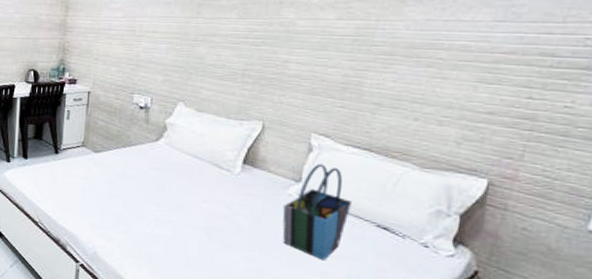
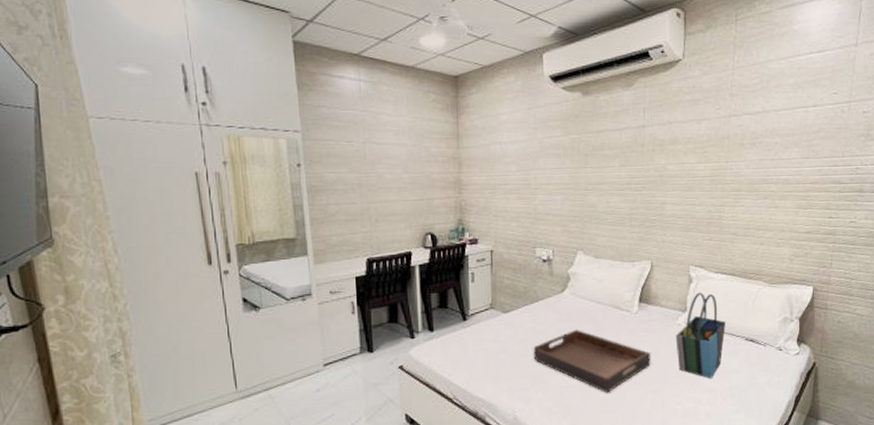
serving tray: none [119,179,250,251] -> present [533,329,651,394]

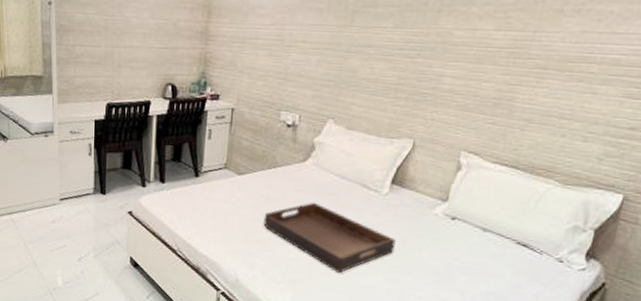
tote bag: present [675,292,726,379] -> none [426,182,495,279]

